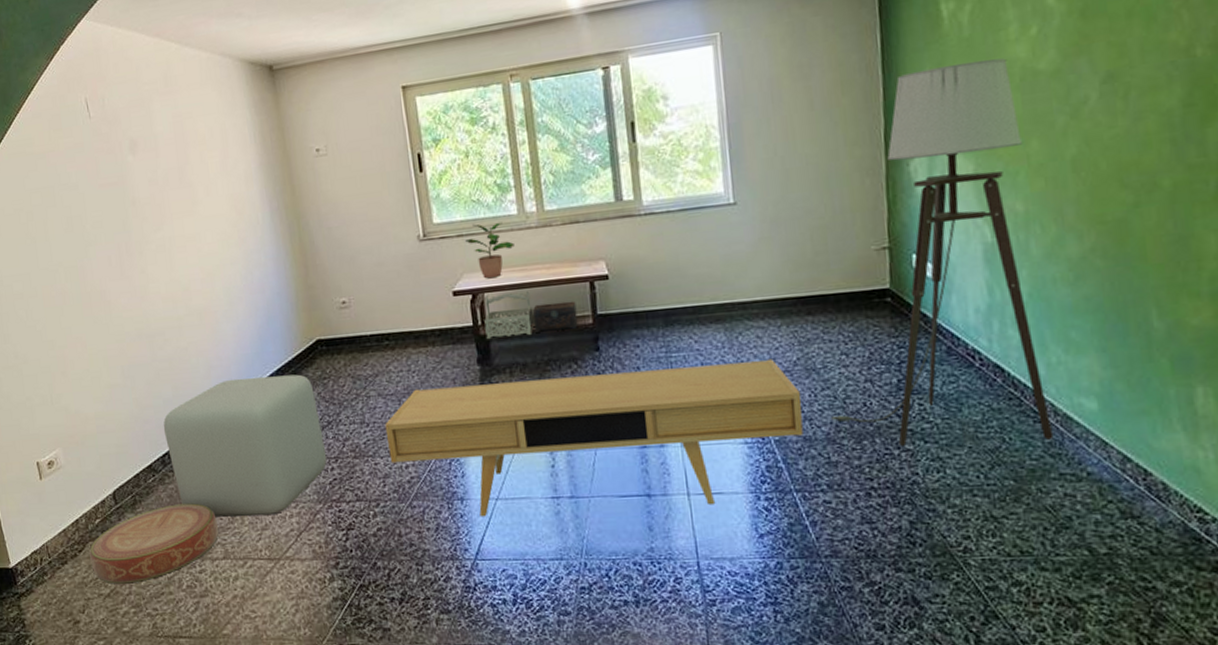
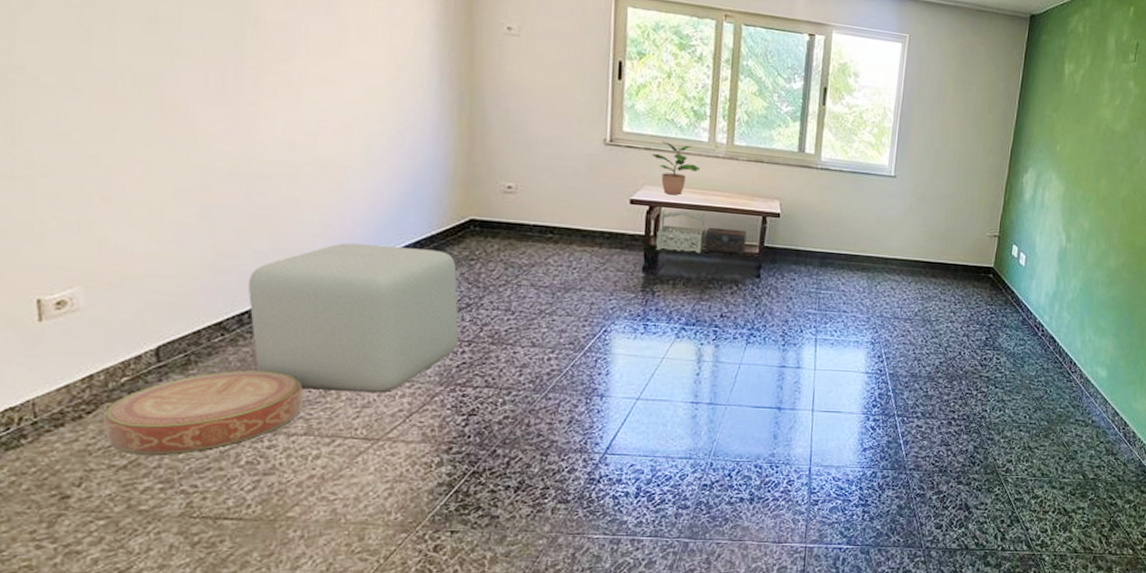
tv console: present [385,358,804,517] -> none [532,285,916,420]
floor lamp: present [831,58,1054,447] -> none [934,108,1099,395]

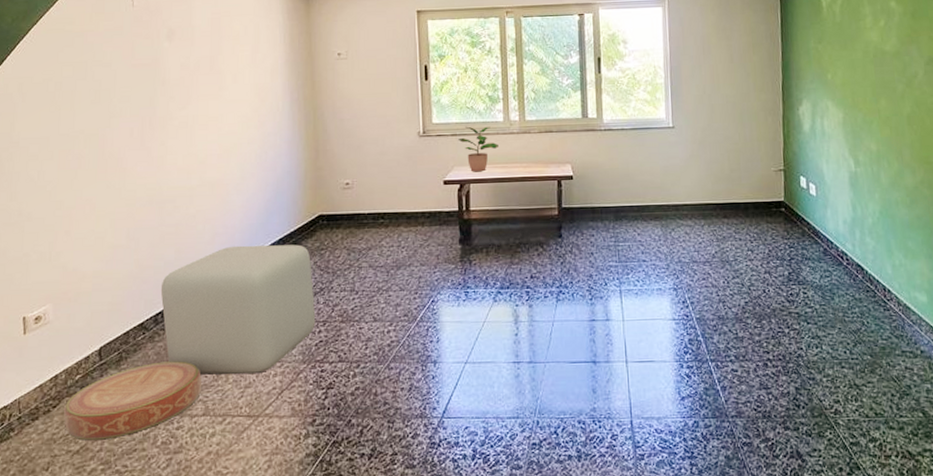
decorative basket: present [656,210,707,254] -> none [468,184,512,223]
decorative box: present [705,227,747,255] -> none [510,195,546,219]

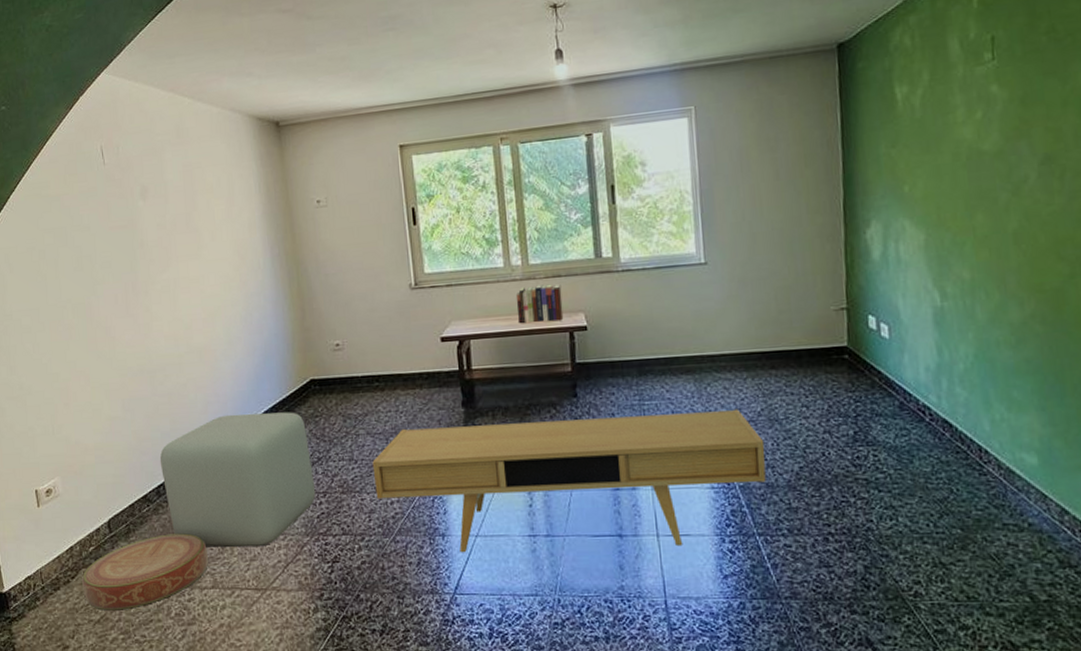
tv console: none [372,251,718,379] -> present [372,409,766,553]
potted plant: present [458,126,498,172] -> none [454,274,500,327]
books: none [512,138,553,172] -> present [515,284,564,324]

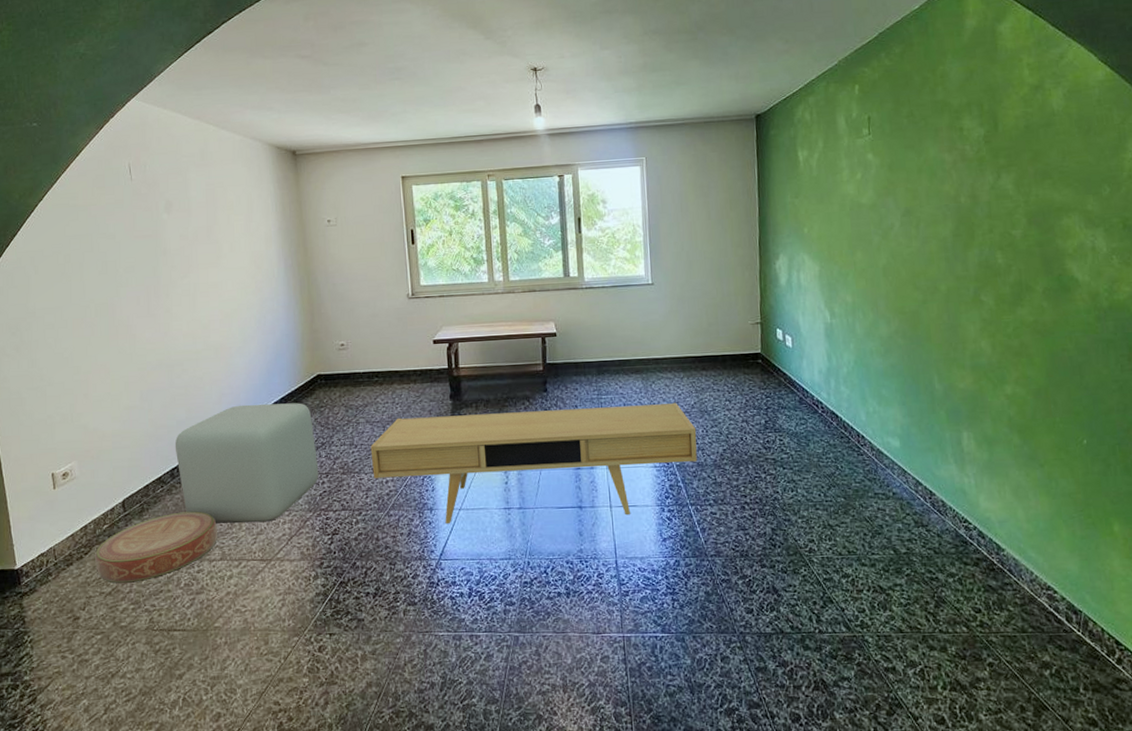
books: present [515,284,564,324] -> none [497,297,537,330]

